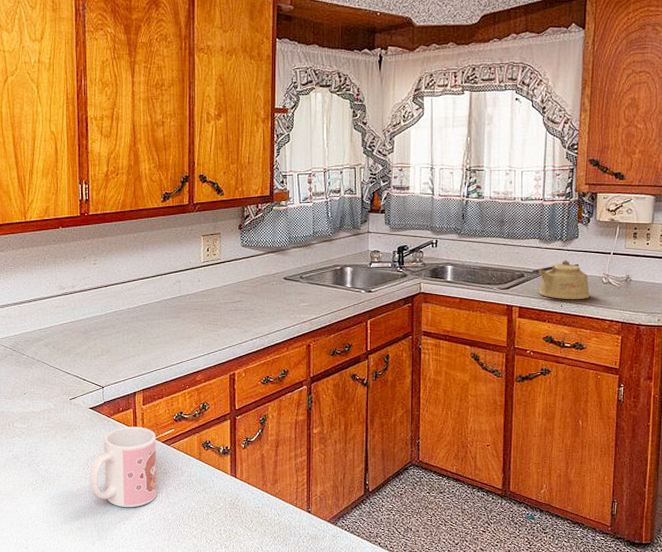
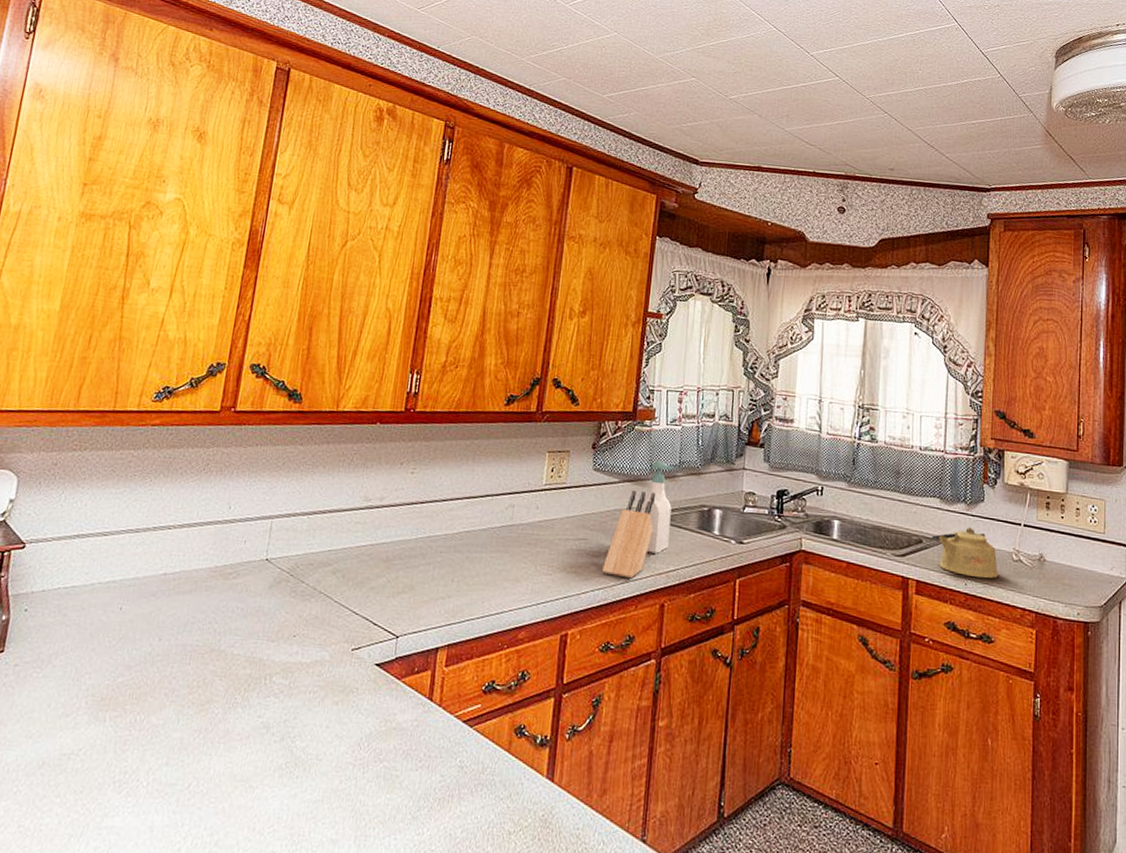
mug: present [89,426,158,508] -> none [357,695,457,815]
knife block: none [257,259,296,328] -> present [601,490,655,579]
soap bottle: none [284,233,310,307] -> present [640,460,675,554]

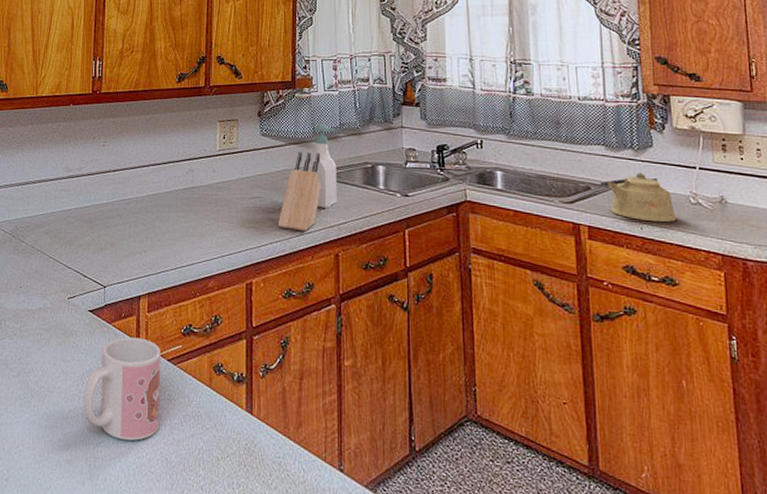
mug: none [357,695,457,815] -> present [83,337,162,441]

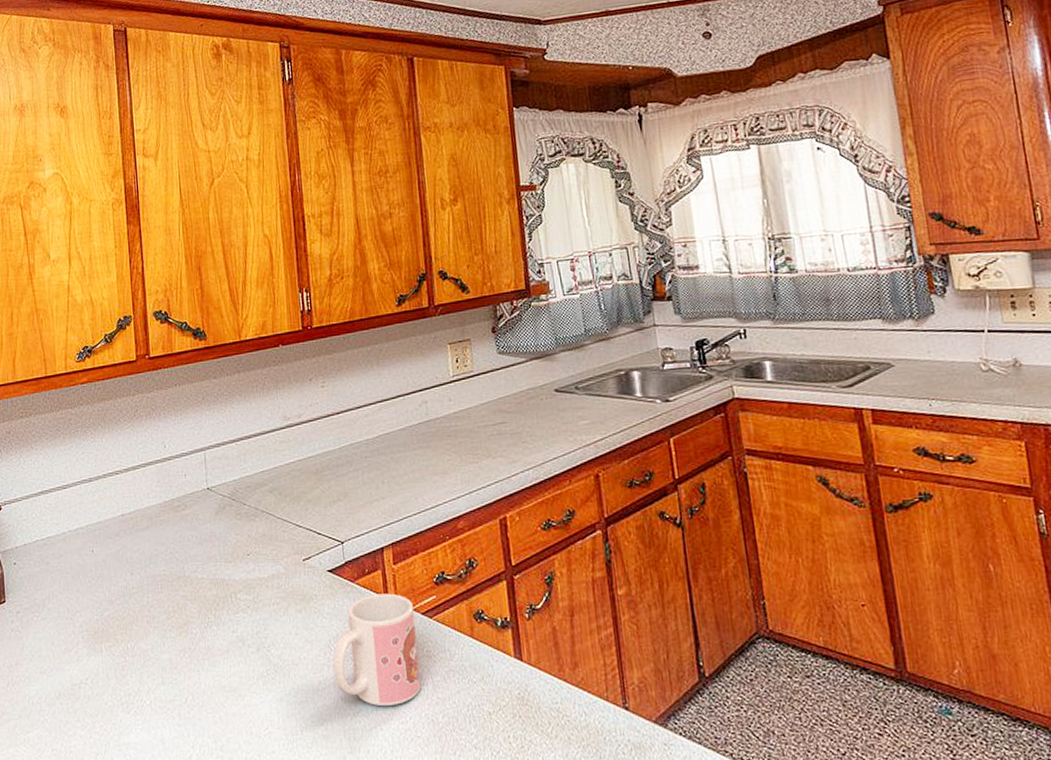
knife block: present [277,152,321,232] -> none [527,365,572,455]
soap bottle: present [307,123,337,208] -> none [554,332,591,426]
kettle: present [599,172,677,223] -> none [879,343,968,397]

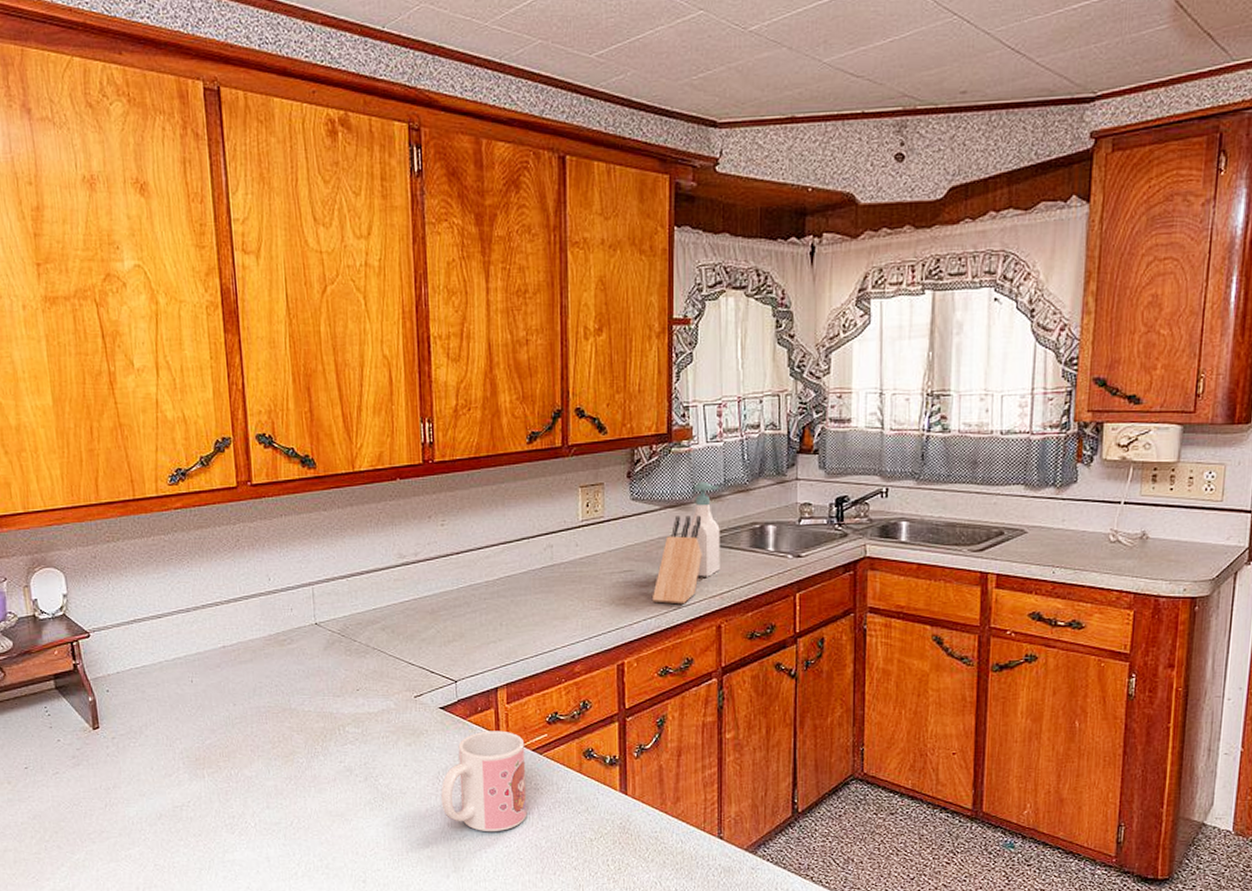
knife block: none [527,365,572,455] -> present [651,515,702,605]
soap bottle: none [554,332,591,426] -> present [686,481,720,577]

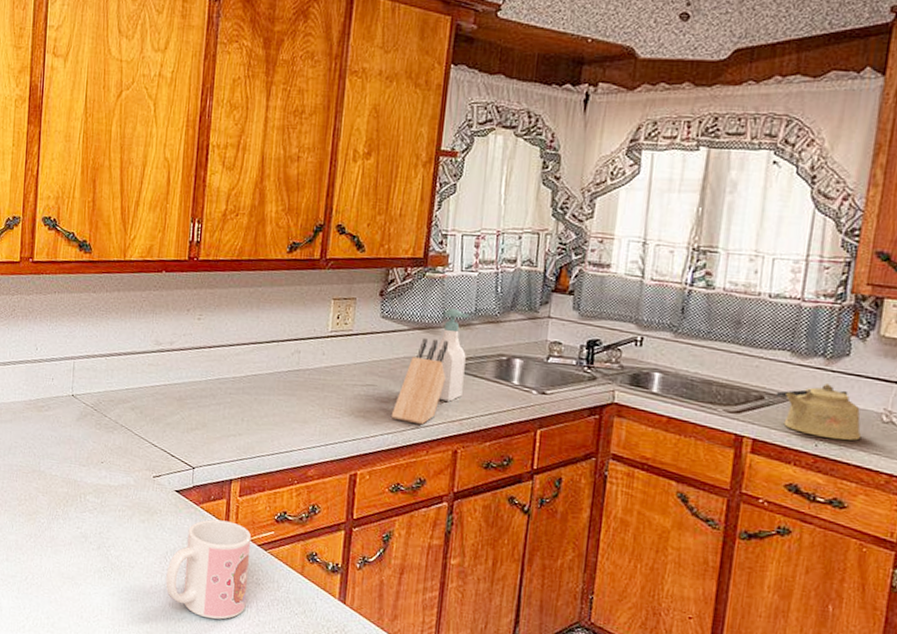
kettle: none [1014,512,1093,565] -> present [775,384,862,441]

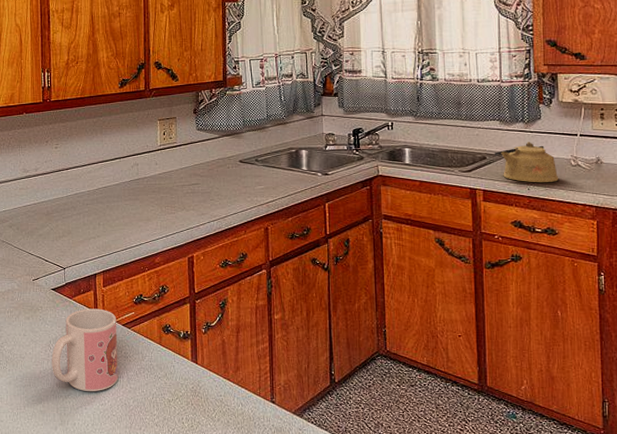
knife block: present [391,338,448,425] -> none [214,142,252,211]
soap bottle: present [431,308,470,402] -> none [239,116,266,190]

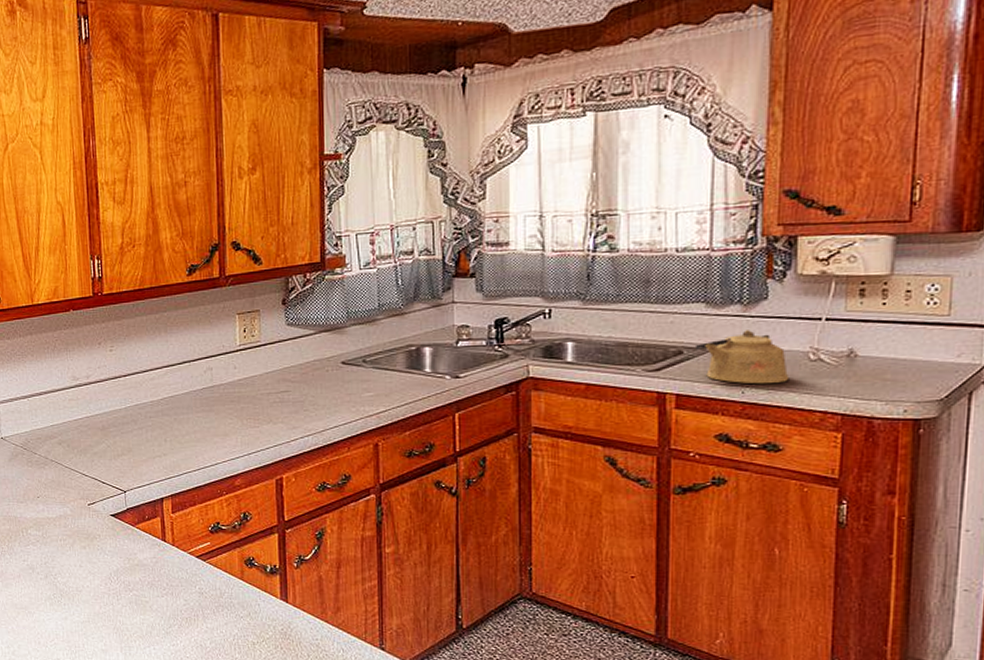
mug: present [51,308,119,392] -> none [113,537,193,631]

